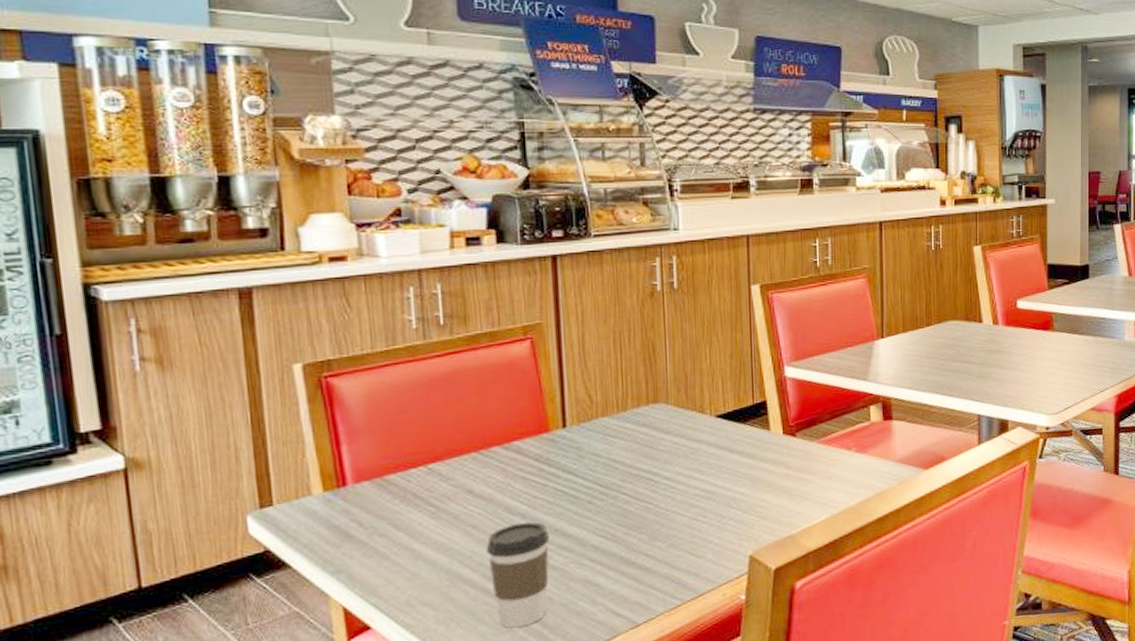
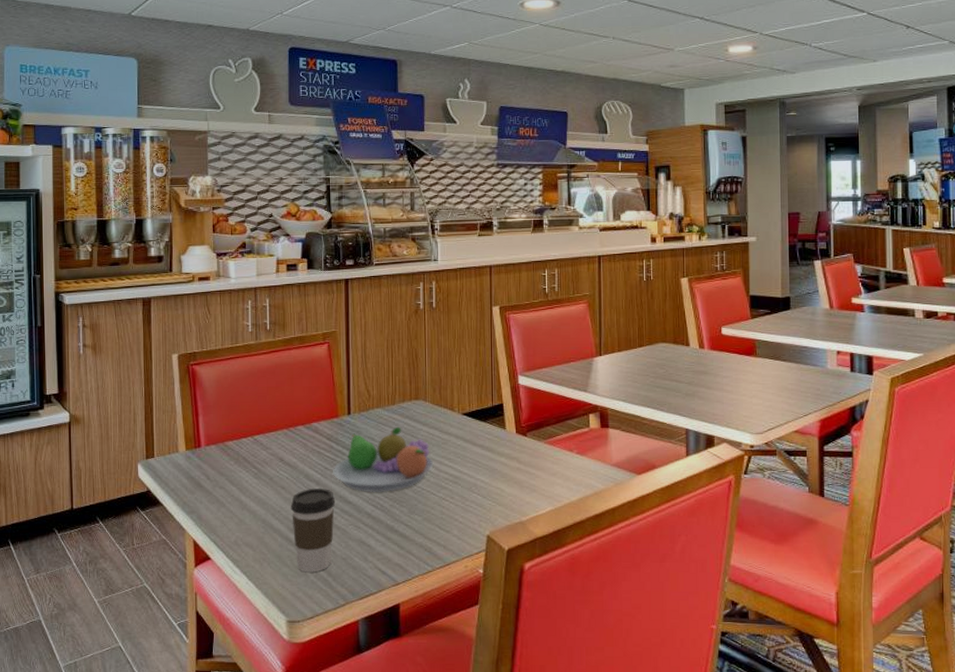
fruit bowl: none [544,437,680,521] -> present [333,426,434,493]

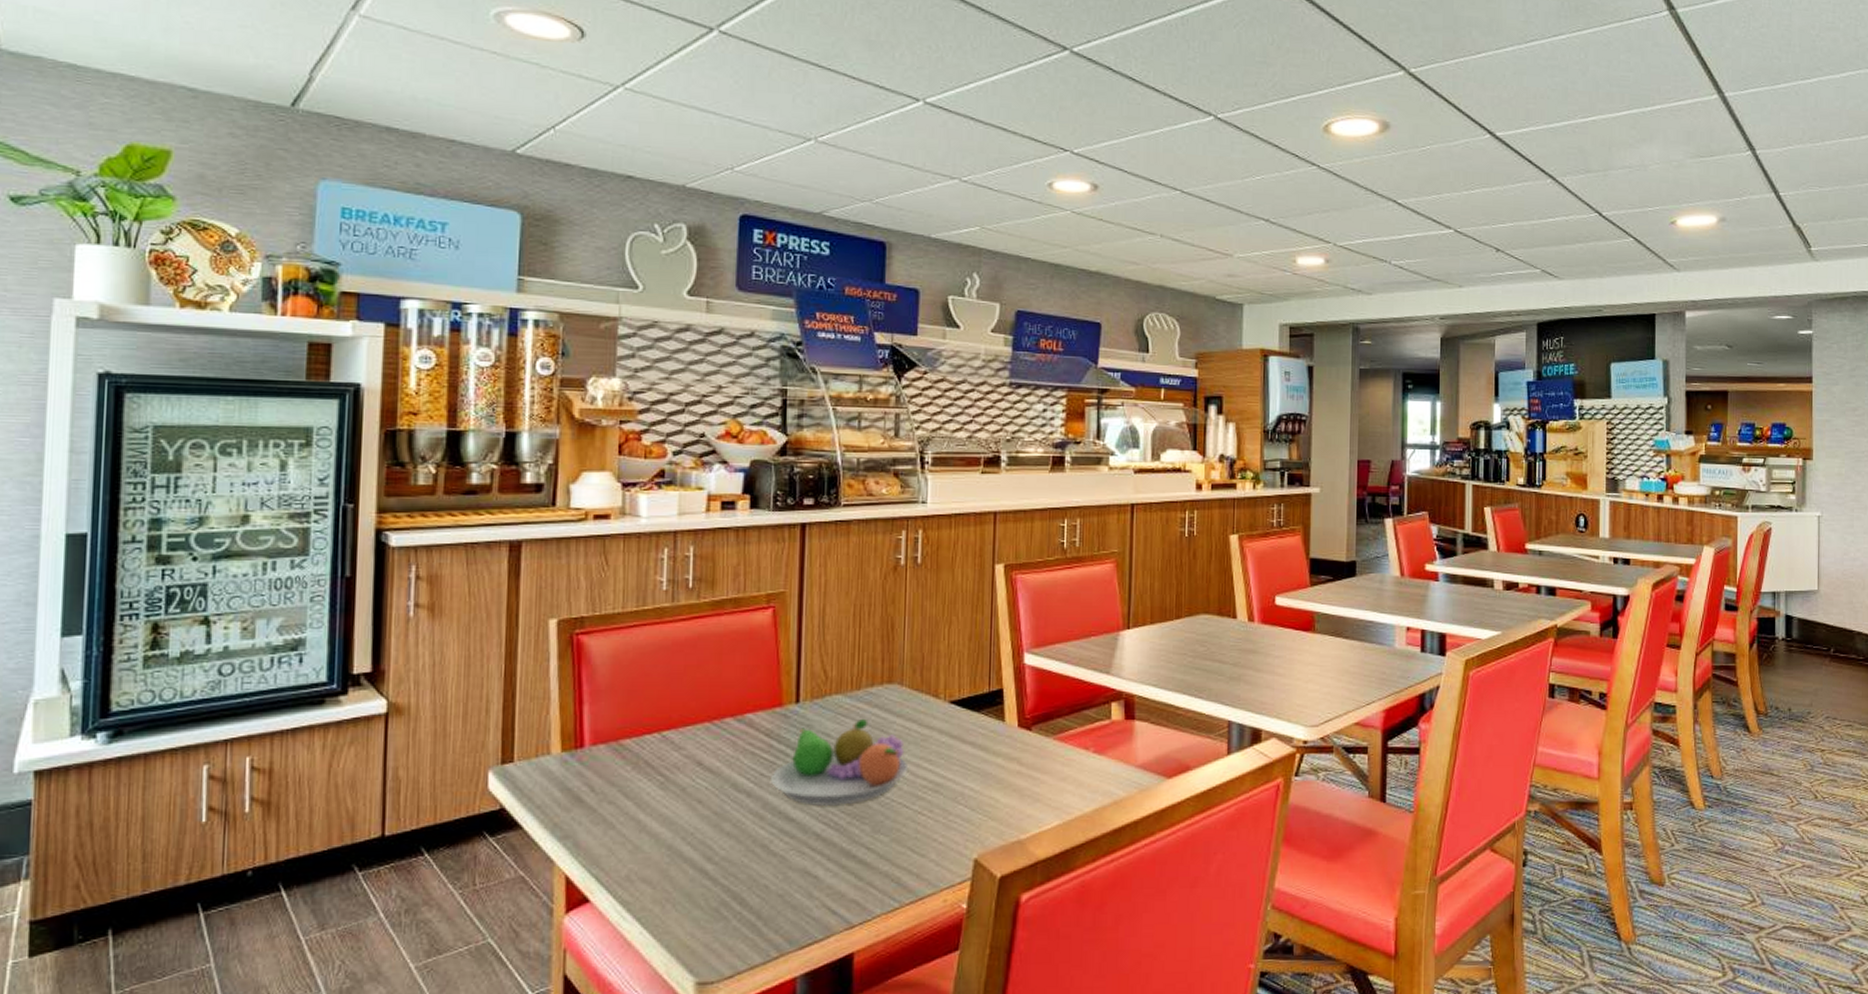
coffee cup: present [290,487,336,573] -> none [709,800,773,916]

